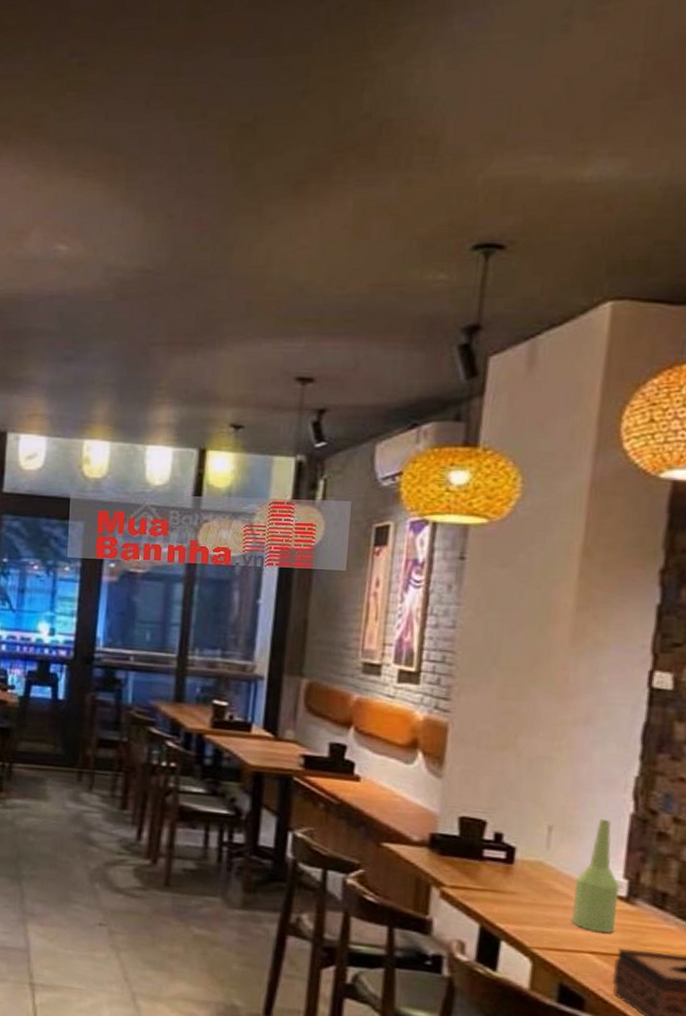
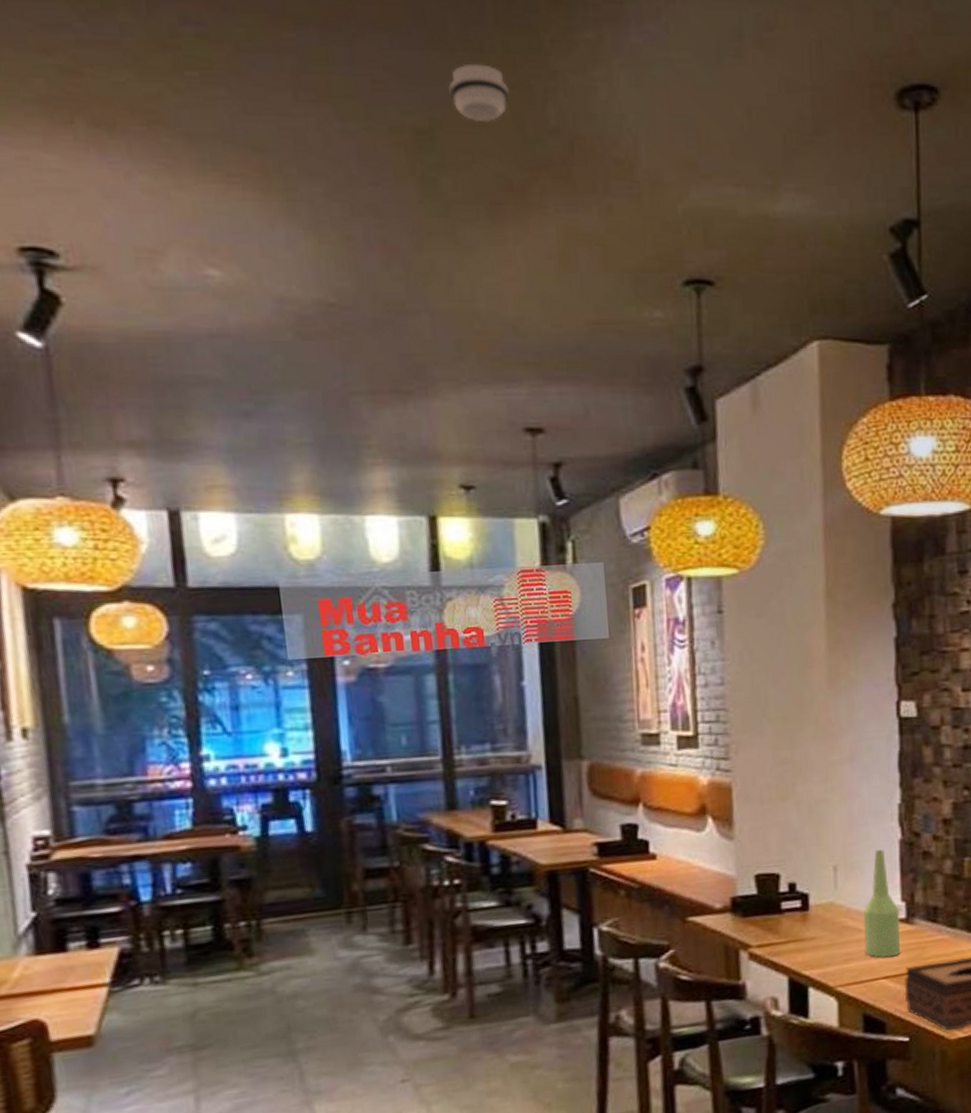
smoke detector: none [275,63,330,114] -> present [449,63,511,123]

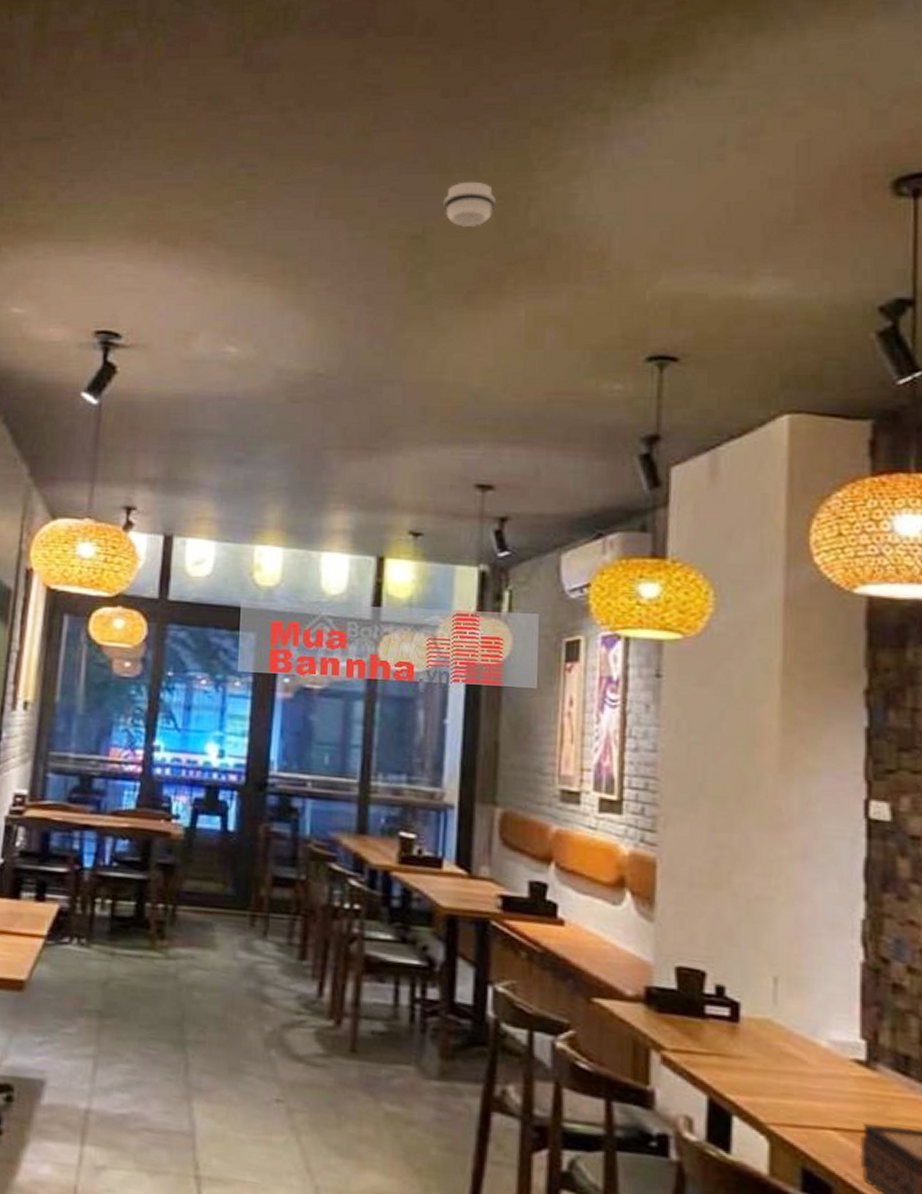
bottle: present [862,849,901,958] -> none [808,968,858,1106]

